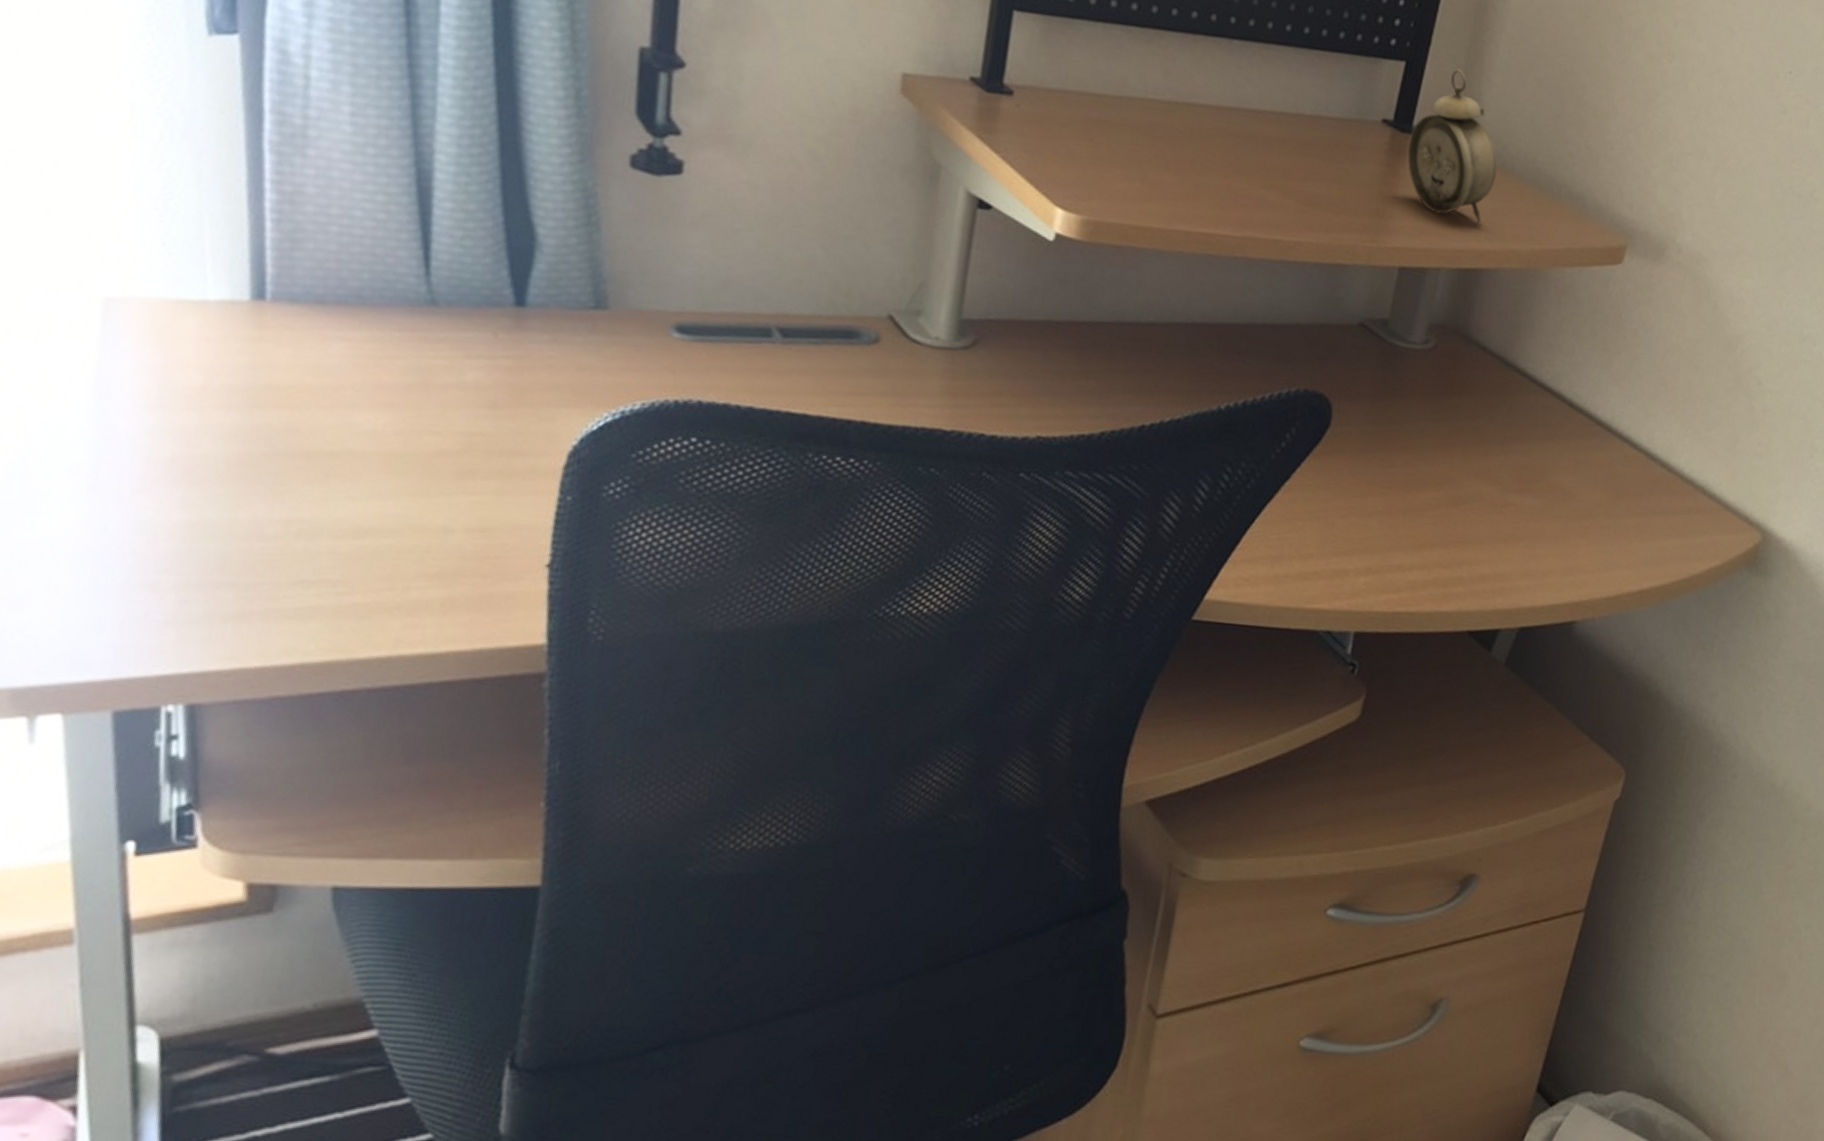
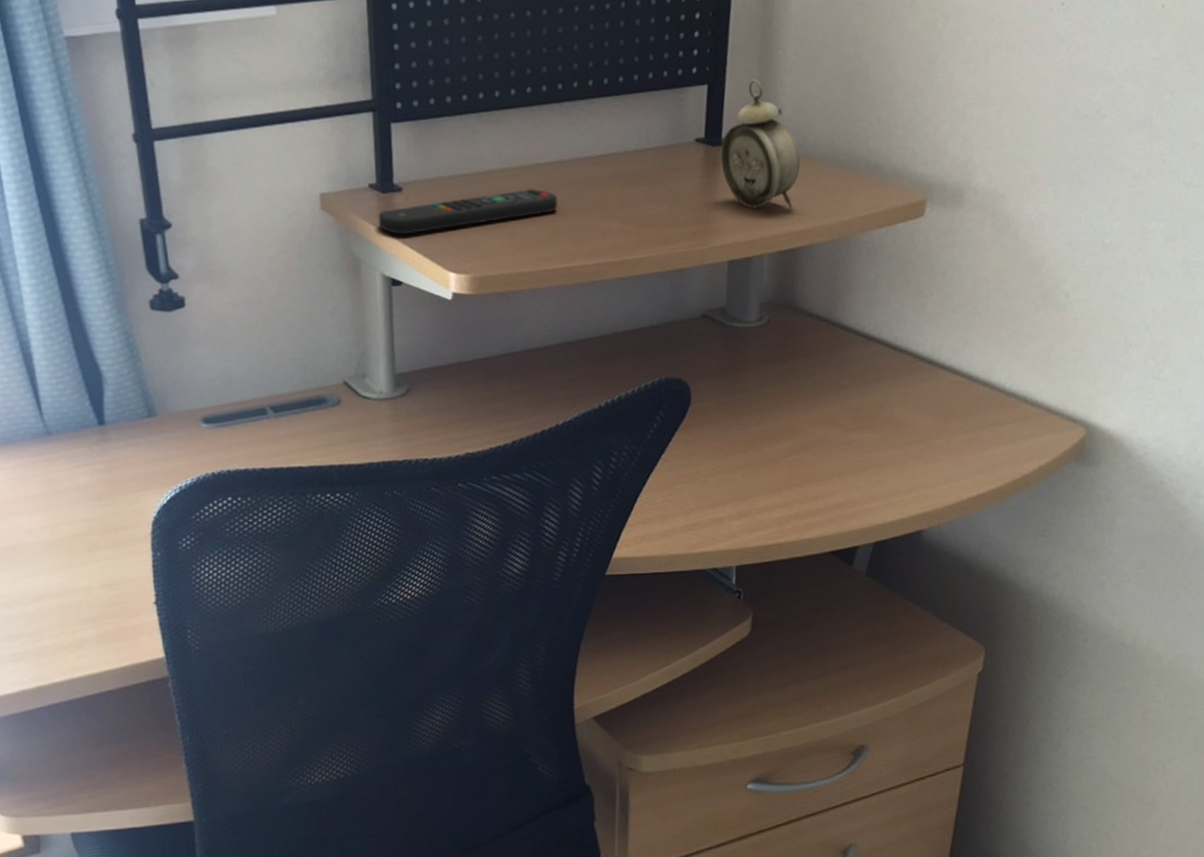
remote control: none [974,113,1208,165] -> present [378,189,559,235]

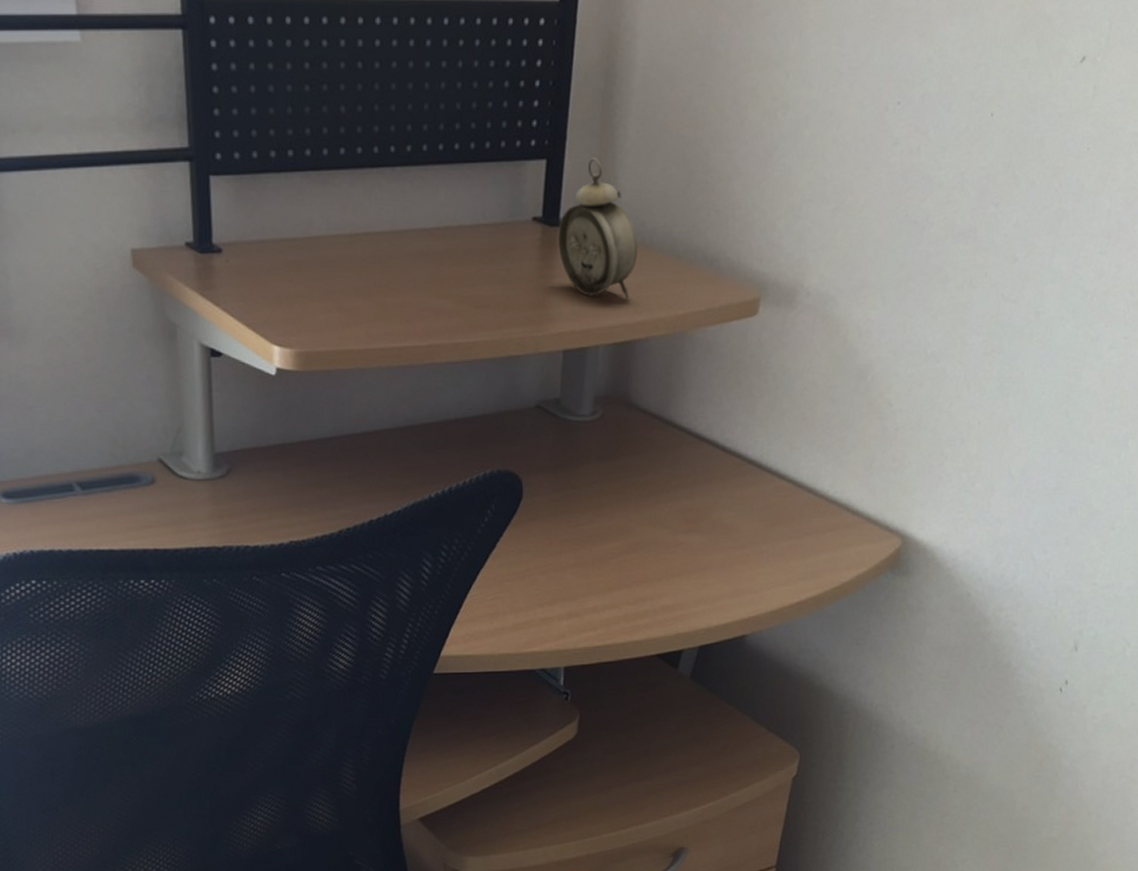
remote control: present [378,189,559,235] -> none [196,259,390,301]

